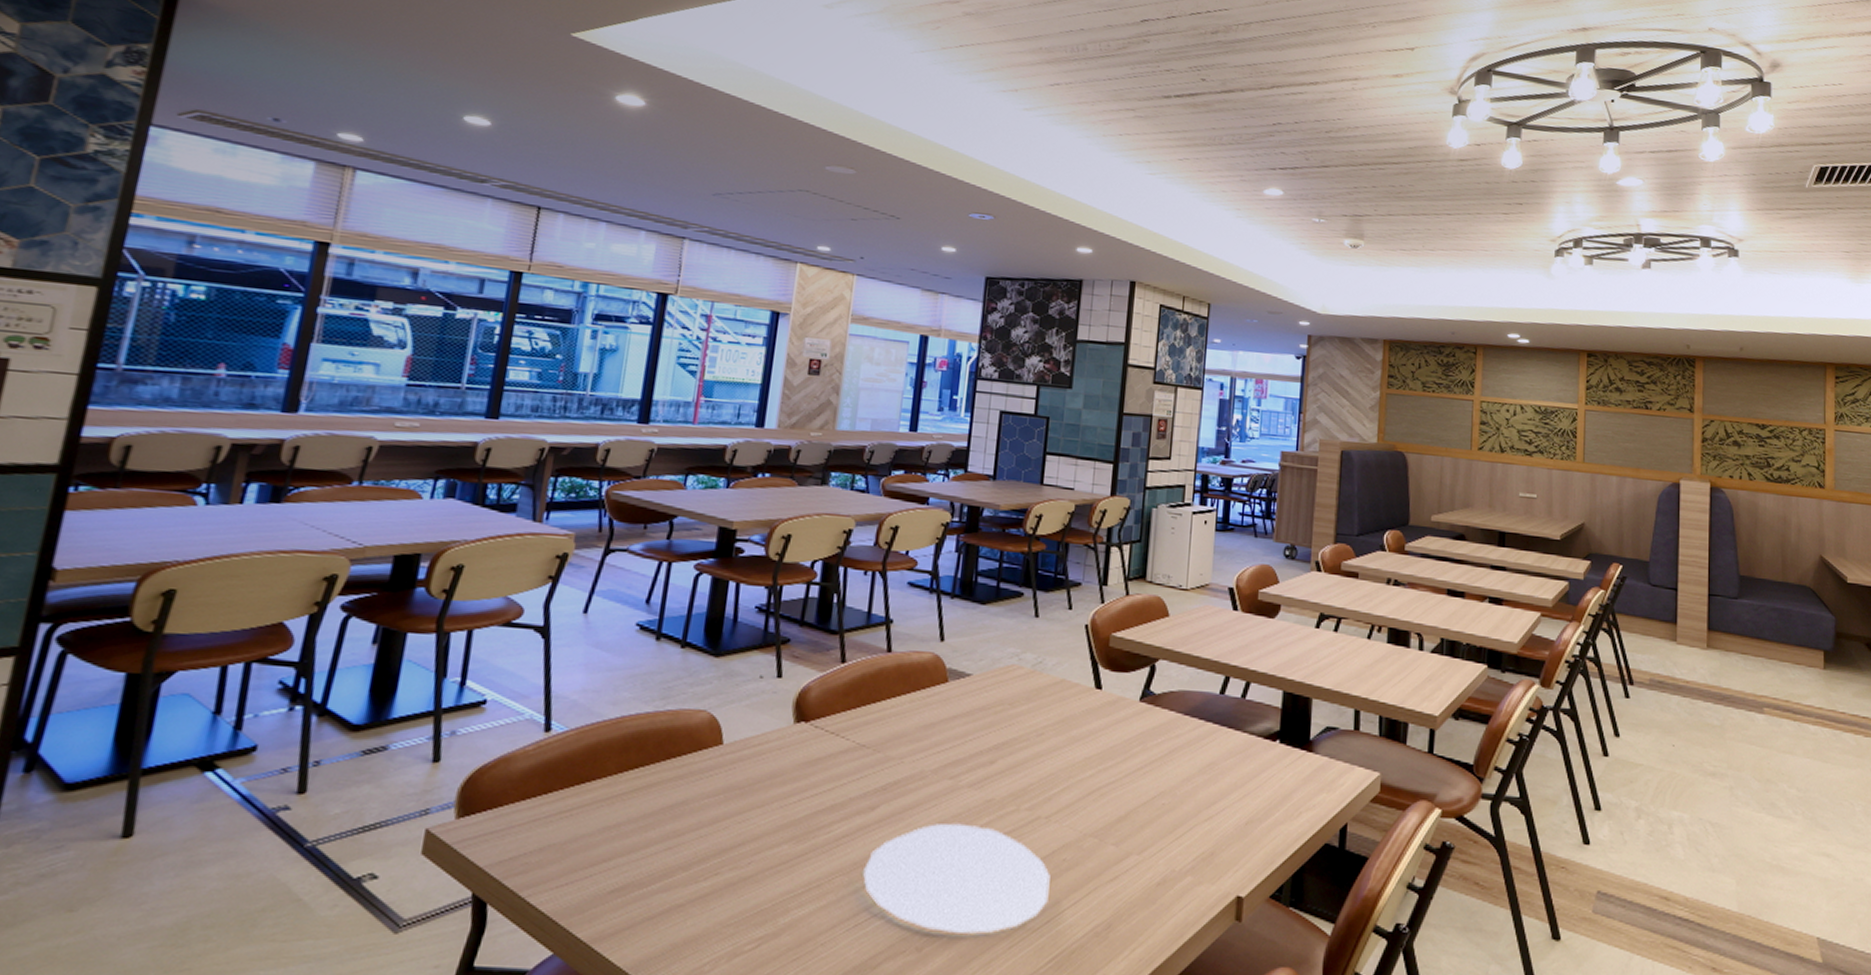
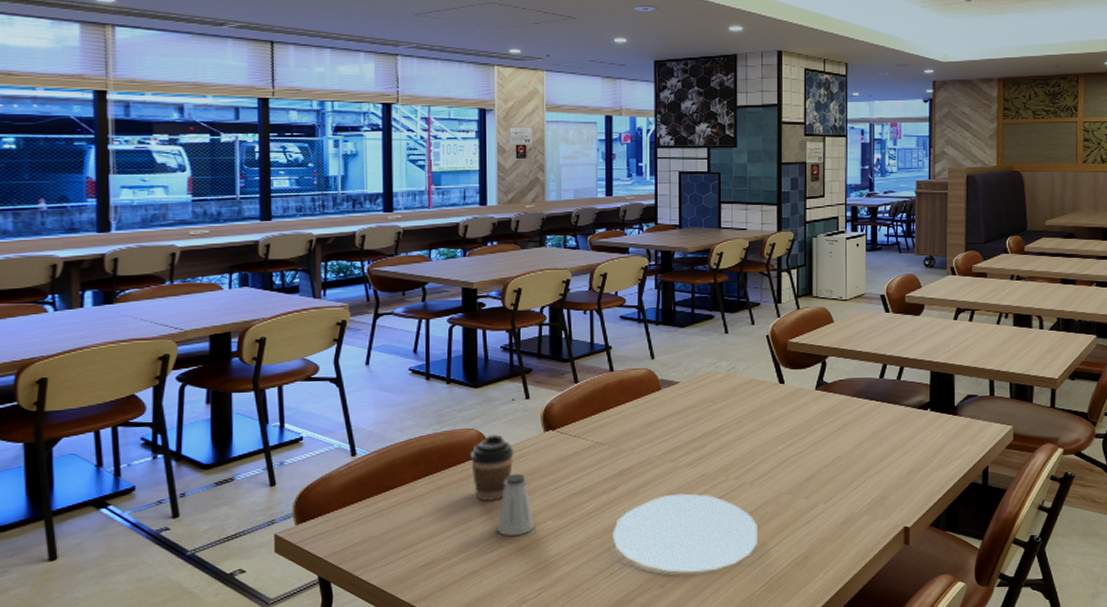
coffee cup: none [694,720,753,810] -> present [471,434,514,501]
saltshaker: none [715,775,766,862] -> present [496,473,535,537]

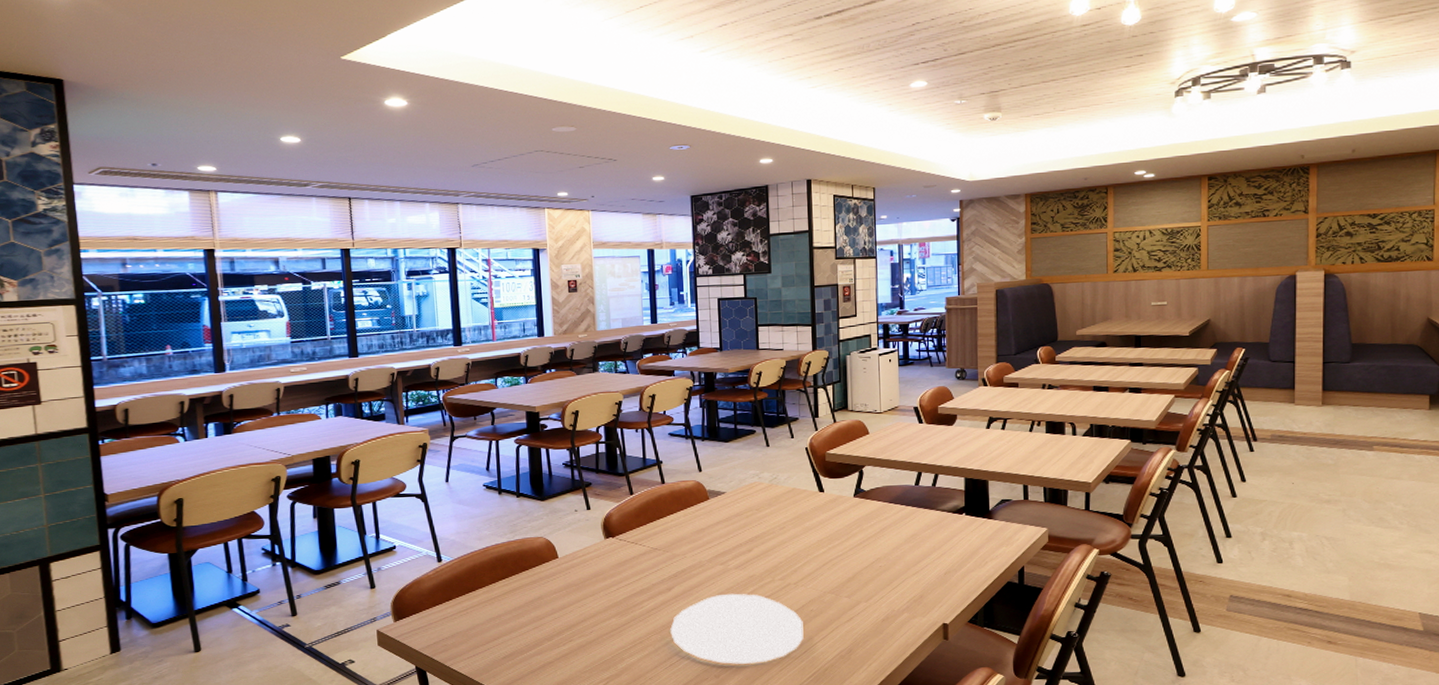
coffee cup: present [471,434,514,501] -> none [541,542,579,601]
saltshaker: present [496,473,535,537] -> none [566,576,601,632]

